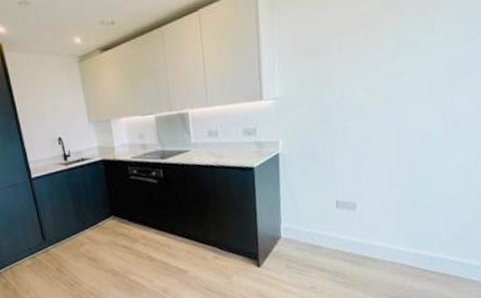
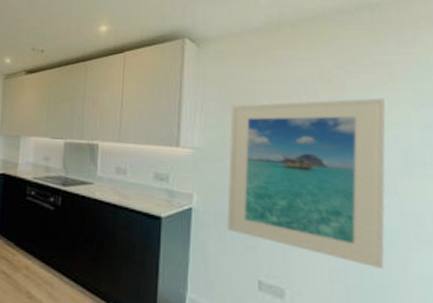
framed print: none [306,18,436,170] -> present [227,98,386,269]

